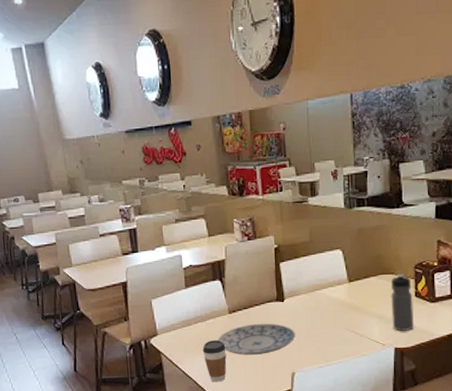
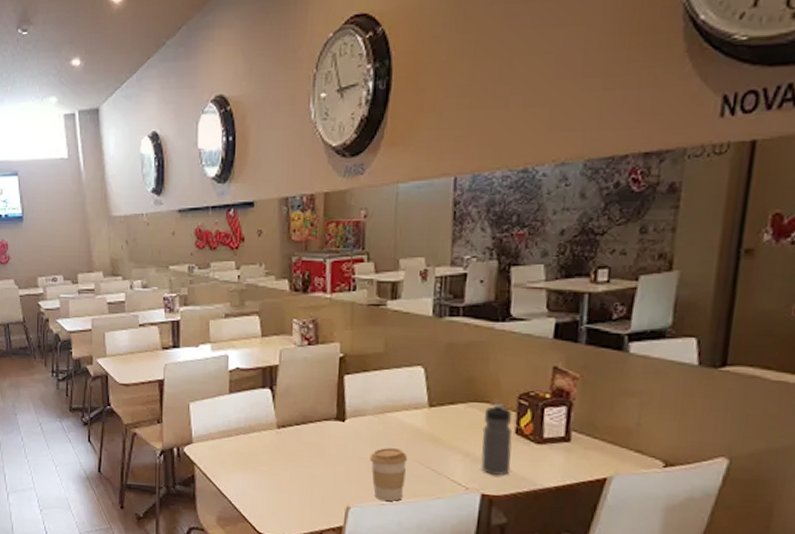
coffee cup: present [202,339,227,382] -> none [242,456,270,506]
plate: present [218,323,295,355] -> none [261,443,355,481]
coffee cup: none [306,319,336,364] -> present [369,448,408,502]

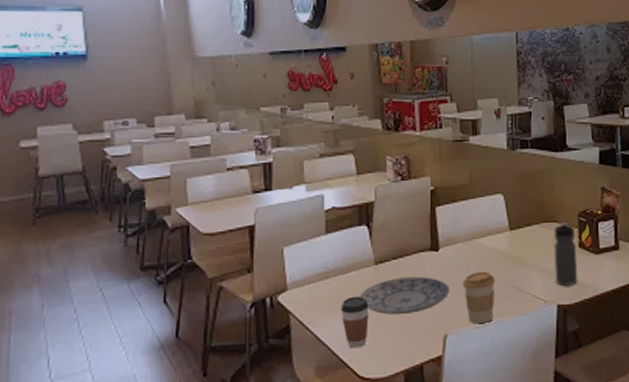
coffee cup: none [242,456,270,506] -> present [340,296,369,348]
plate: none [261,443,355,481] -> present [360,276,449,315]

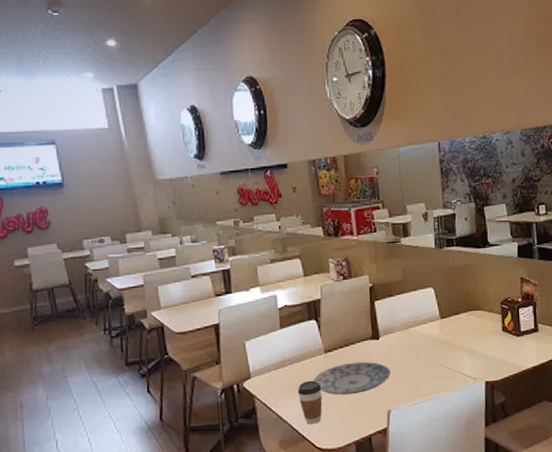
coffee cup: present [462,272,495,324] -> none [401,355,430,401]
water bottle: present [554,222,578,286] -> none [480,310,503,365]

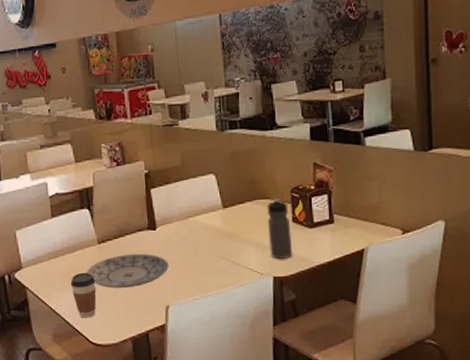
water bottle: none [480,310,503,365] -> present [267,198,293,259]

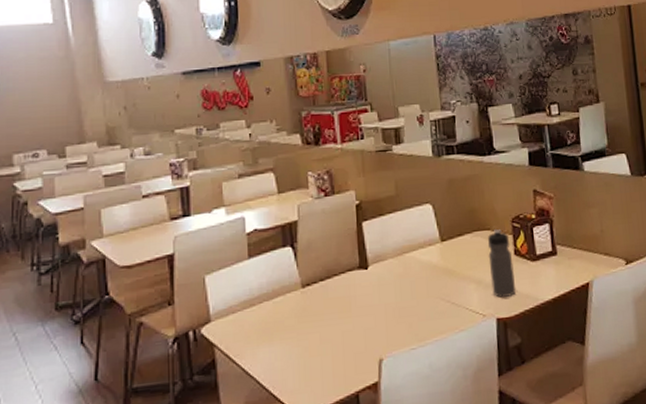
coffee cup: present [70,272,97,318] -> none [268,322,299,380]
plate: present [86,253,169,288] -> none [287,297,382,341]

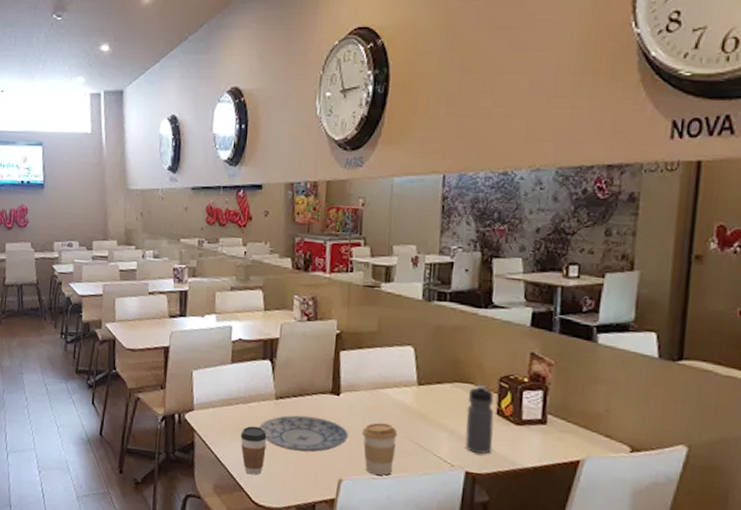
coffee cup: none [268,322,299,380] -> present [240,426,267,476]
plate: none [287,297,382,341] -> present [259,415,348,452]
coffee cup: none [395,288,430,345] -> present [362,423,398,476]

